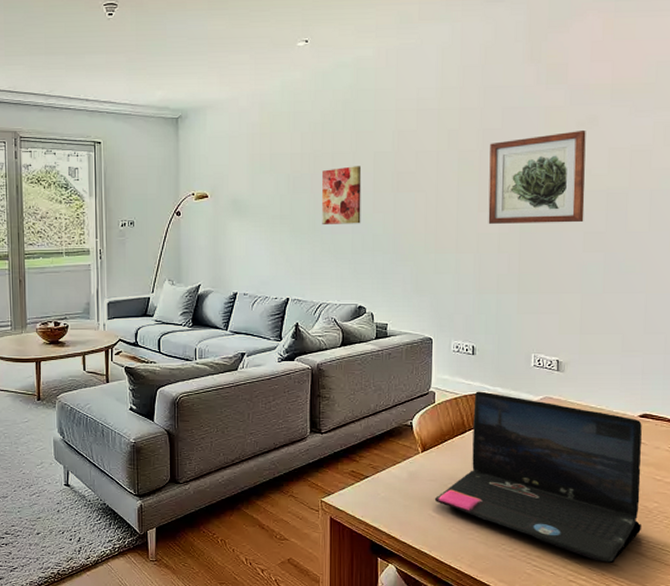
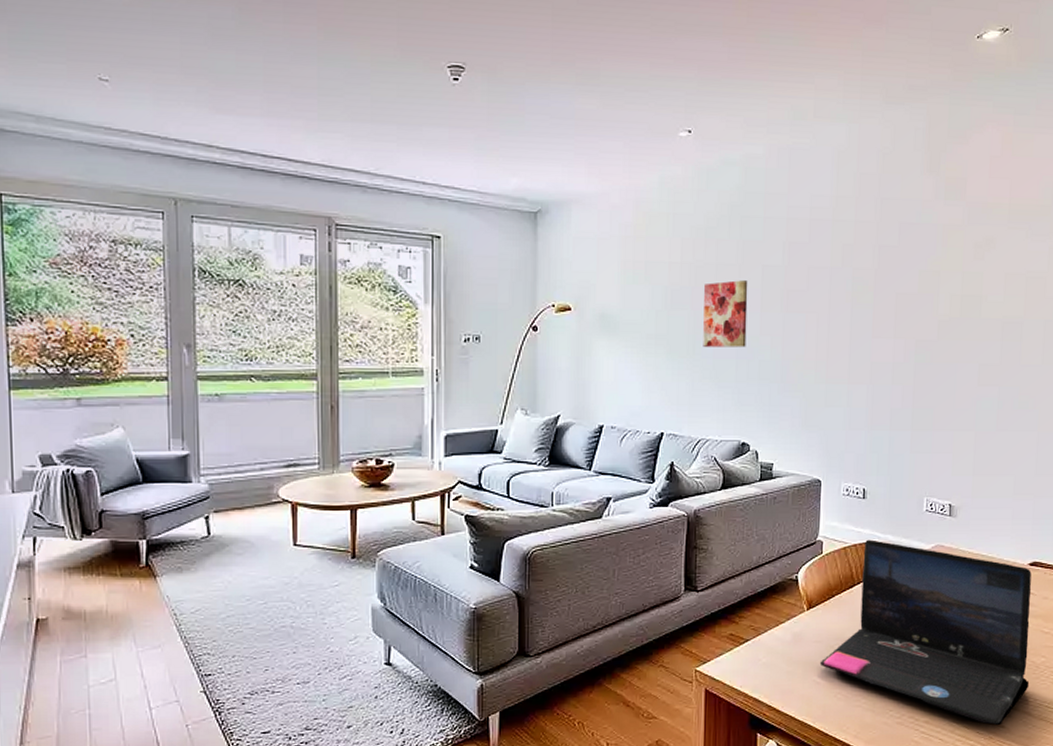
wall art: present [488,131,586,224] -> none [882,253,983,354]

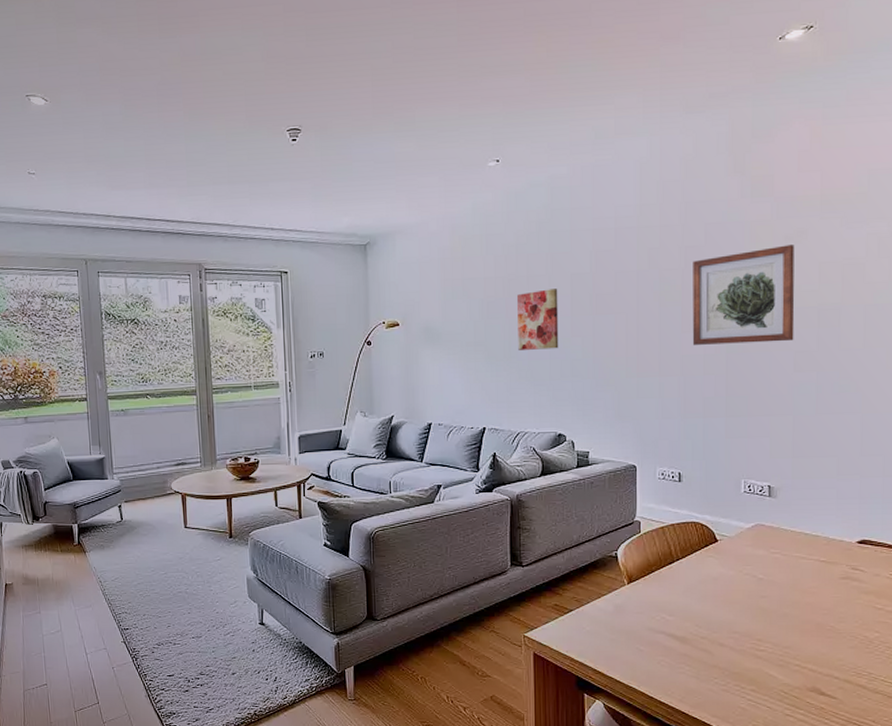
laptop: present [819,539,1032,726] -> none [642,519,862,697]
wall art: none [882,253,983,354] -> present [692,245,795,345]

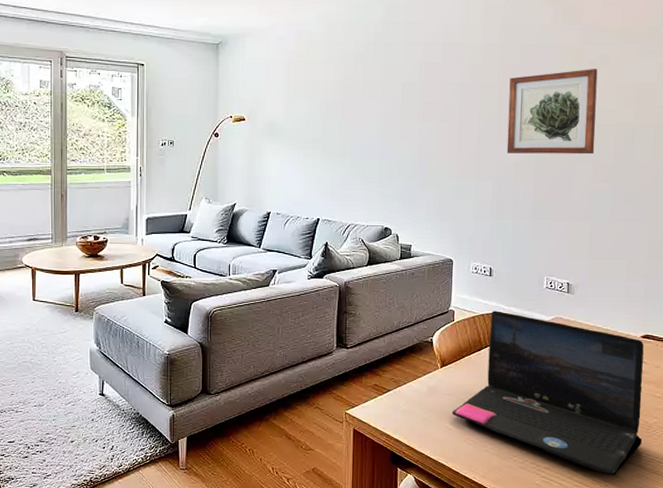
wall art: present [517,289,559,350] -> none [352,95,391,150]
laptop: none [642,519,862,697] -> present [451,310,644,476]

